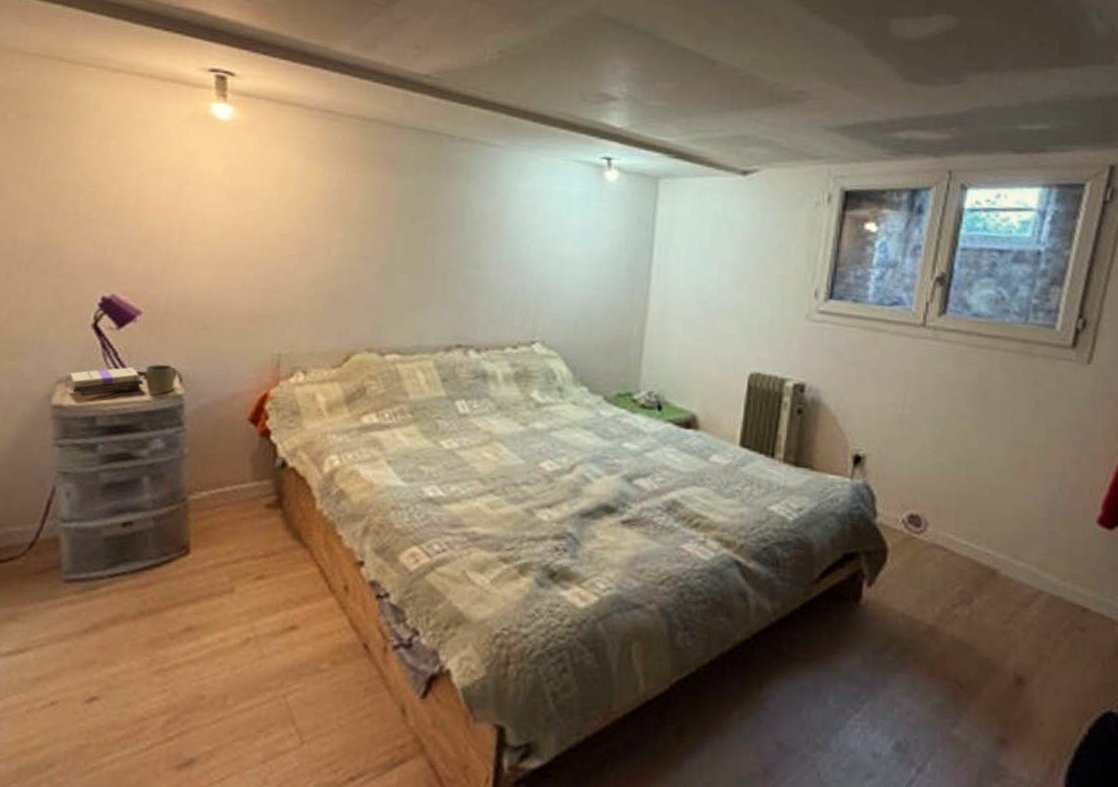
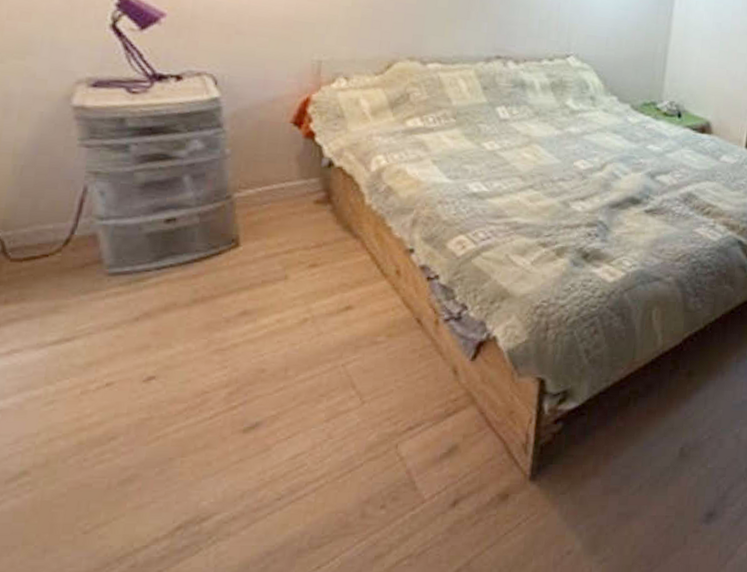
books: present [66,366,144,397] -> none [86,69,176,99]
mug: present [145,364,178,394] -> none [175,67,212,96]

